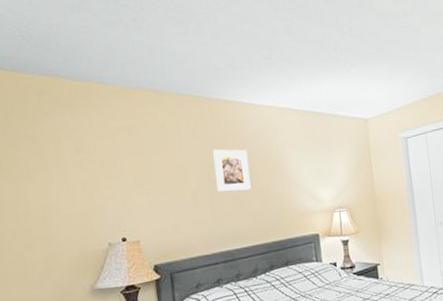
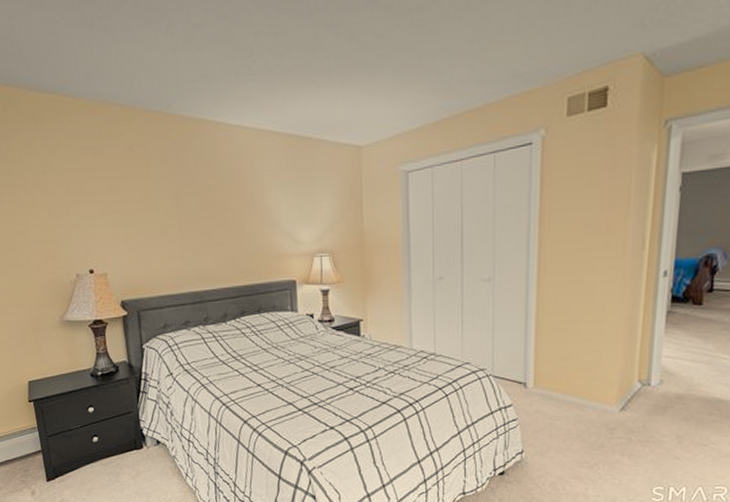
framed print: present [213,149,251,192] -> none [183,176,223,226]

